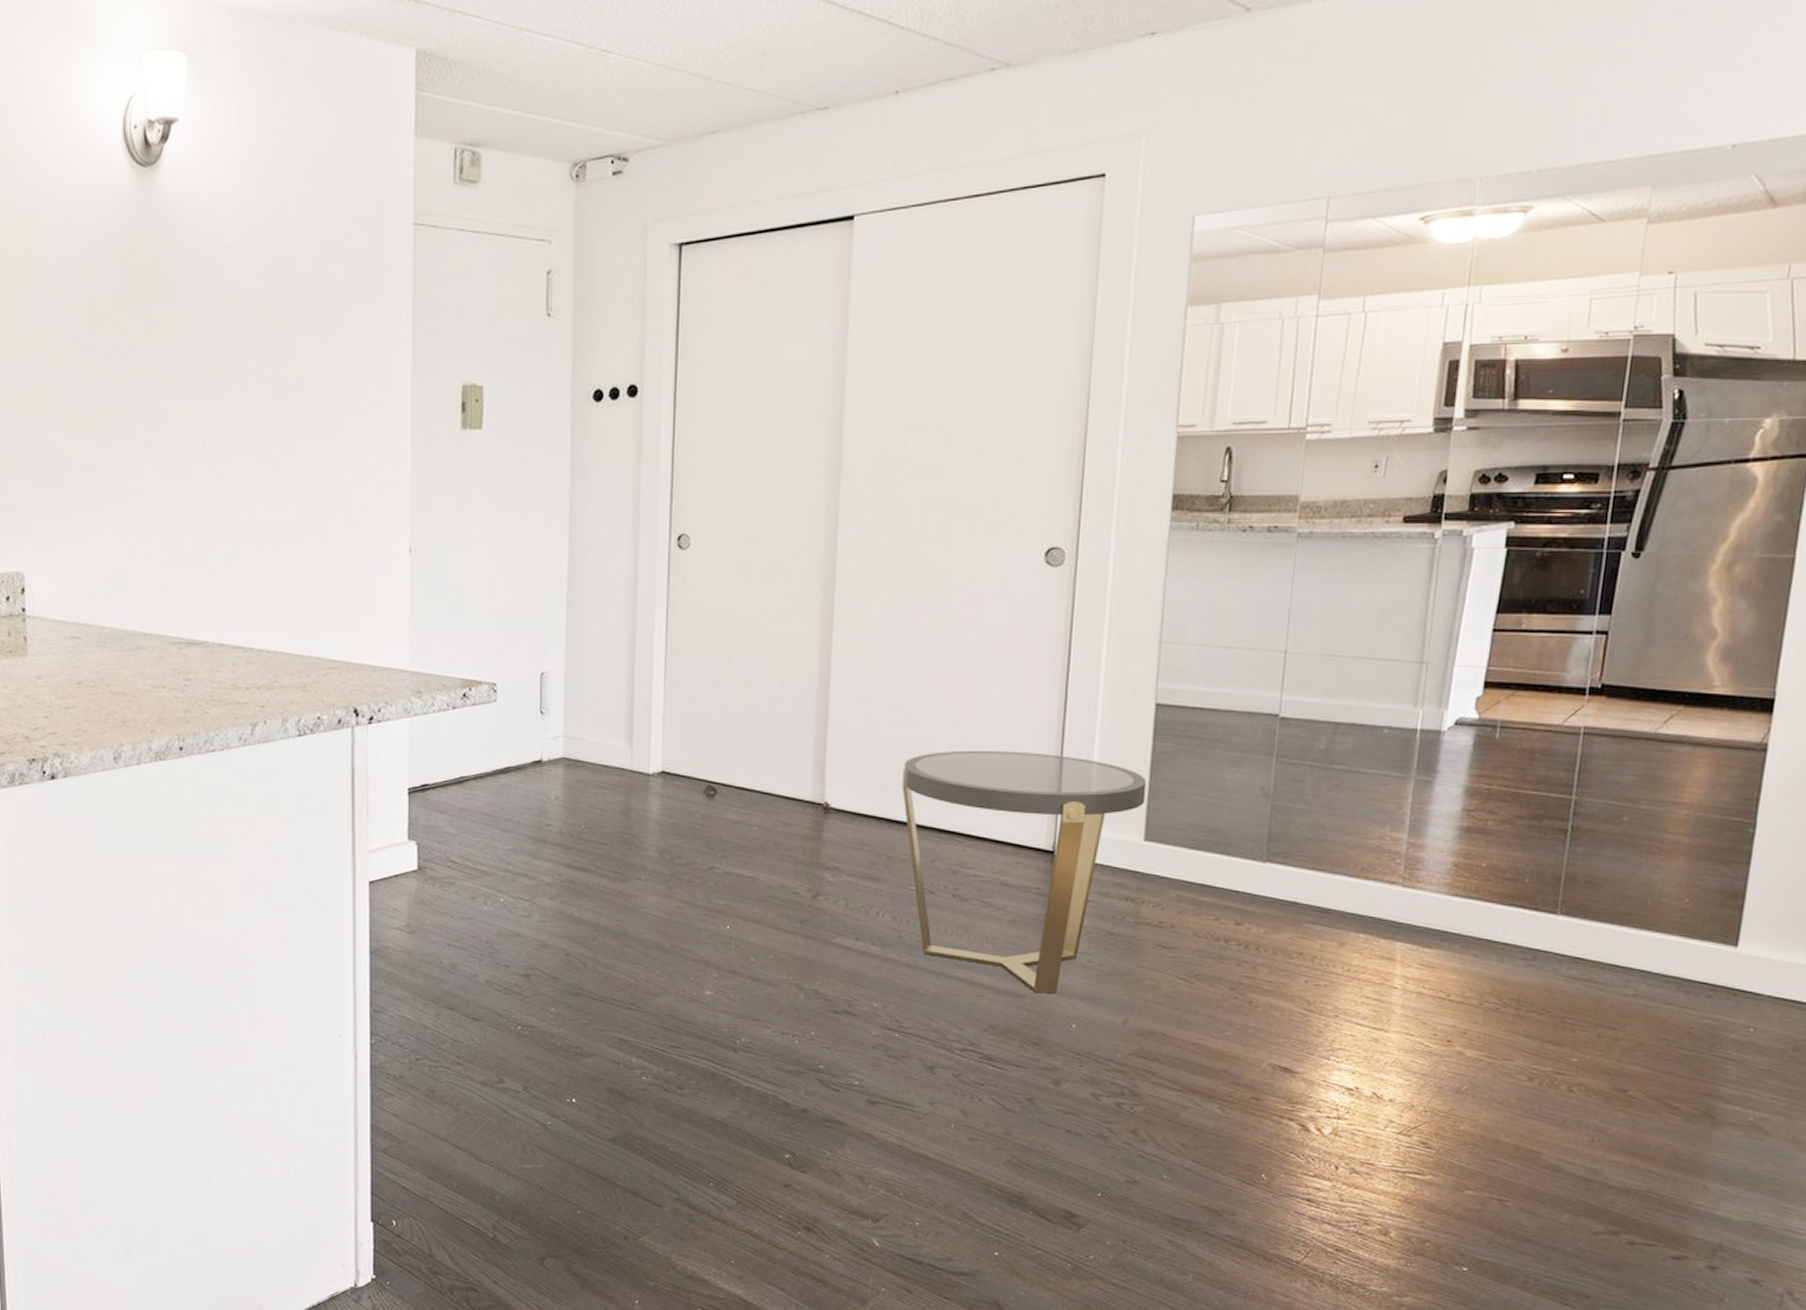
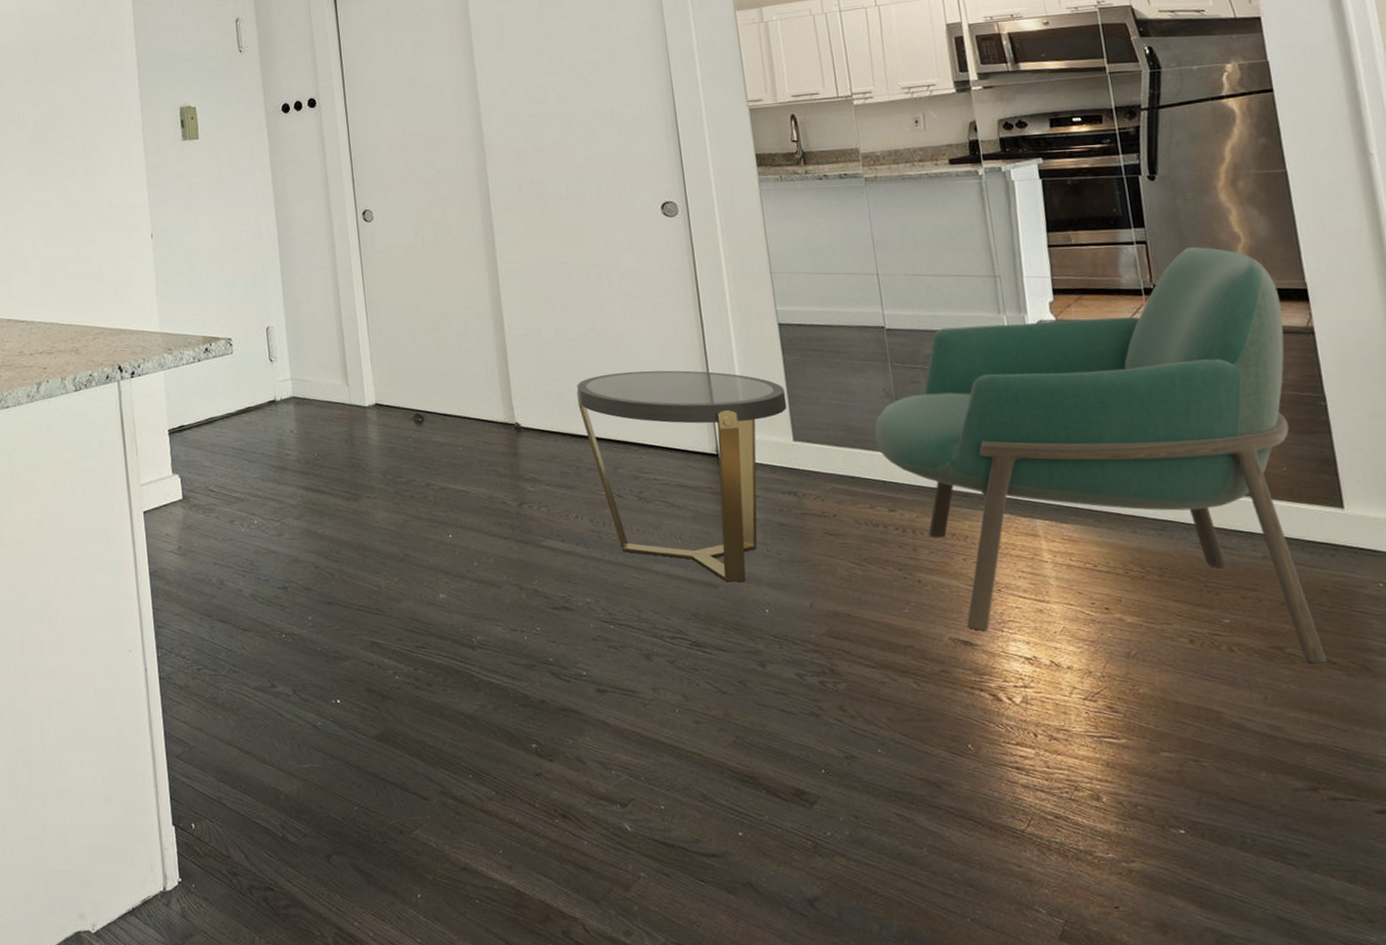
armchair: none [1238,641,1741,1108] -> present [874,246,1326,664]

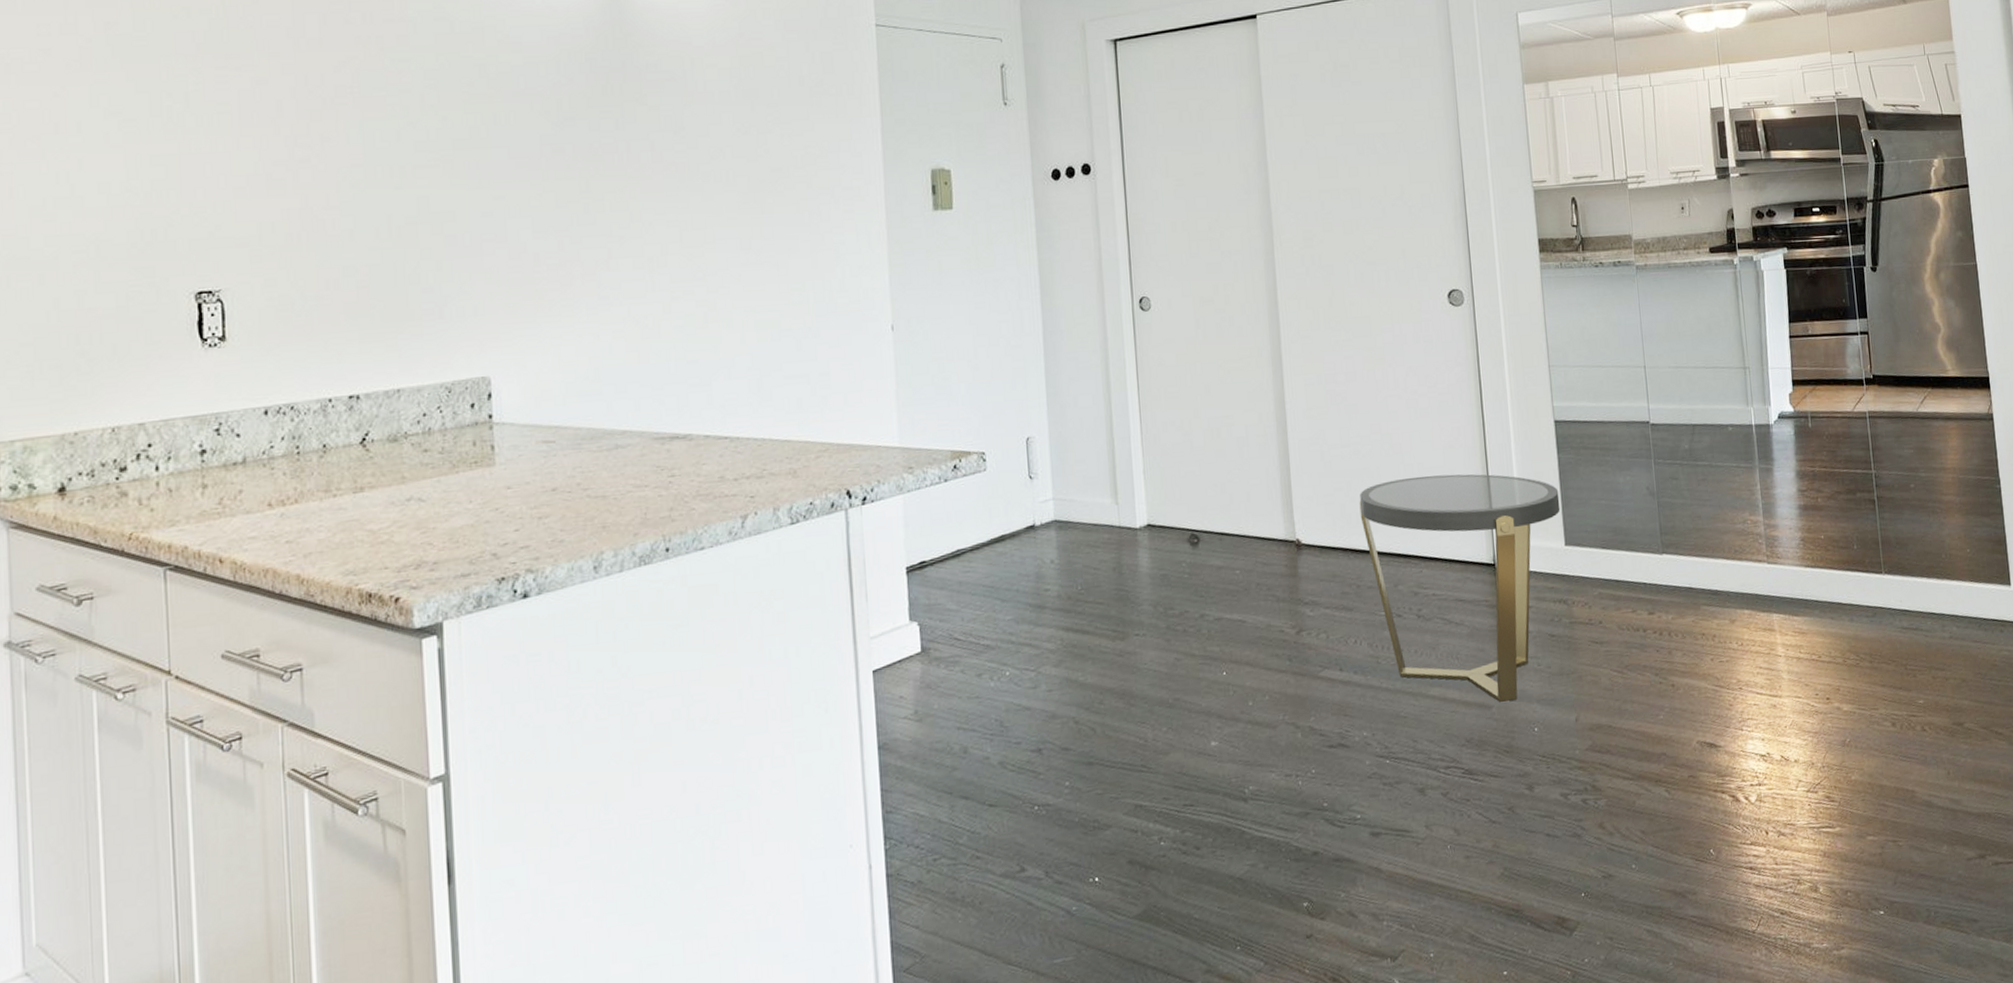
armchair: present [874,246,1326,664] -> none [1637,337,1994,736]

